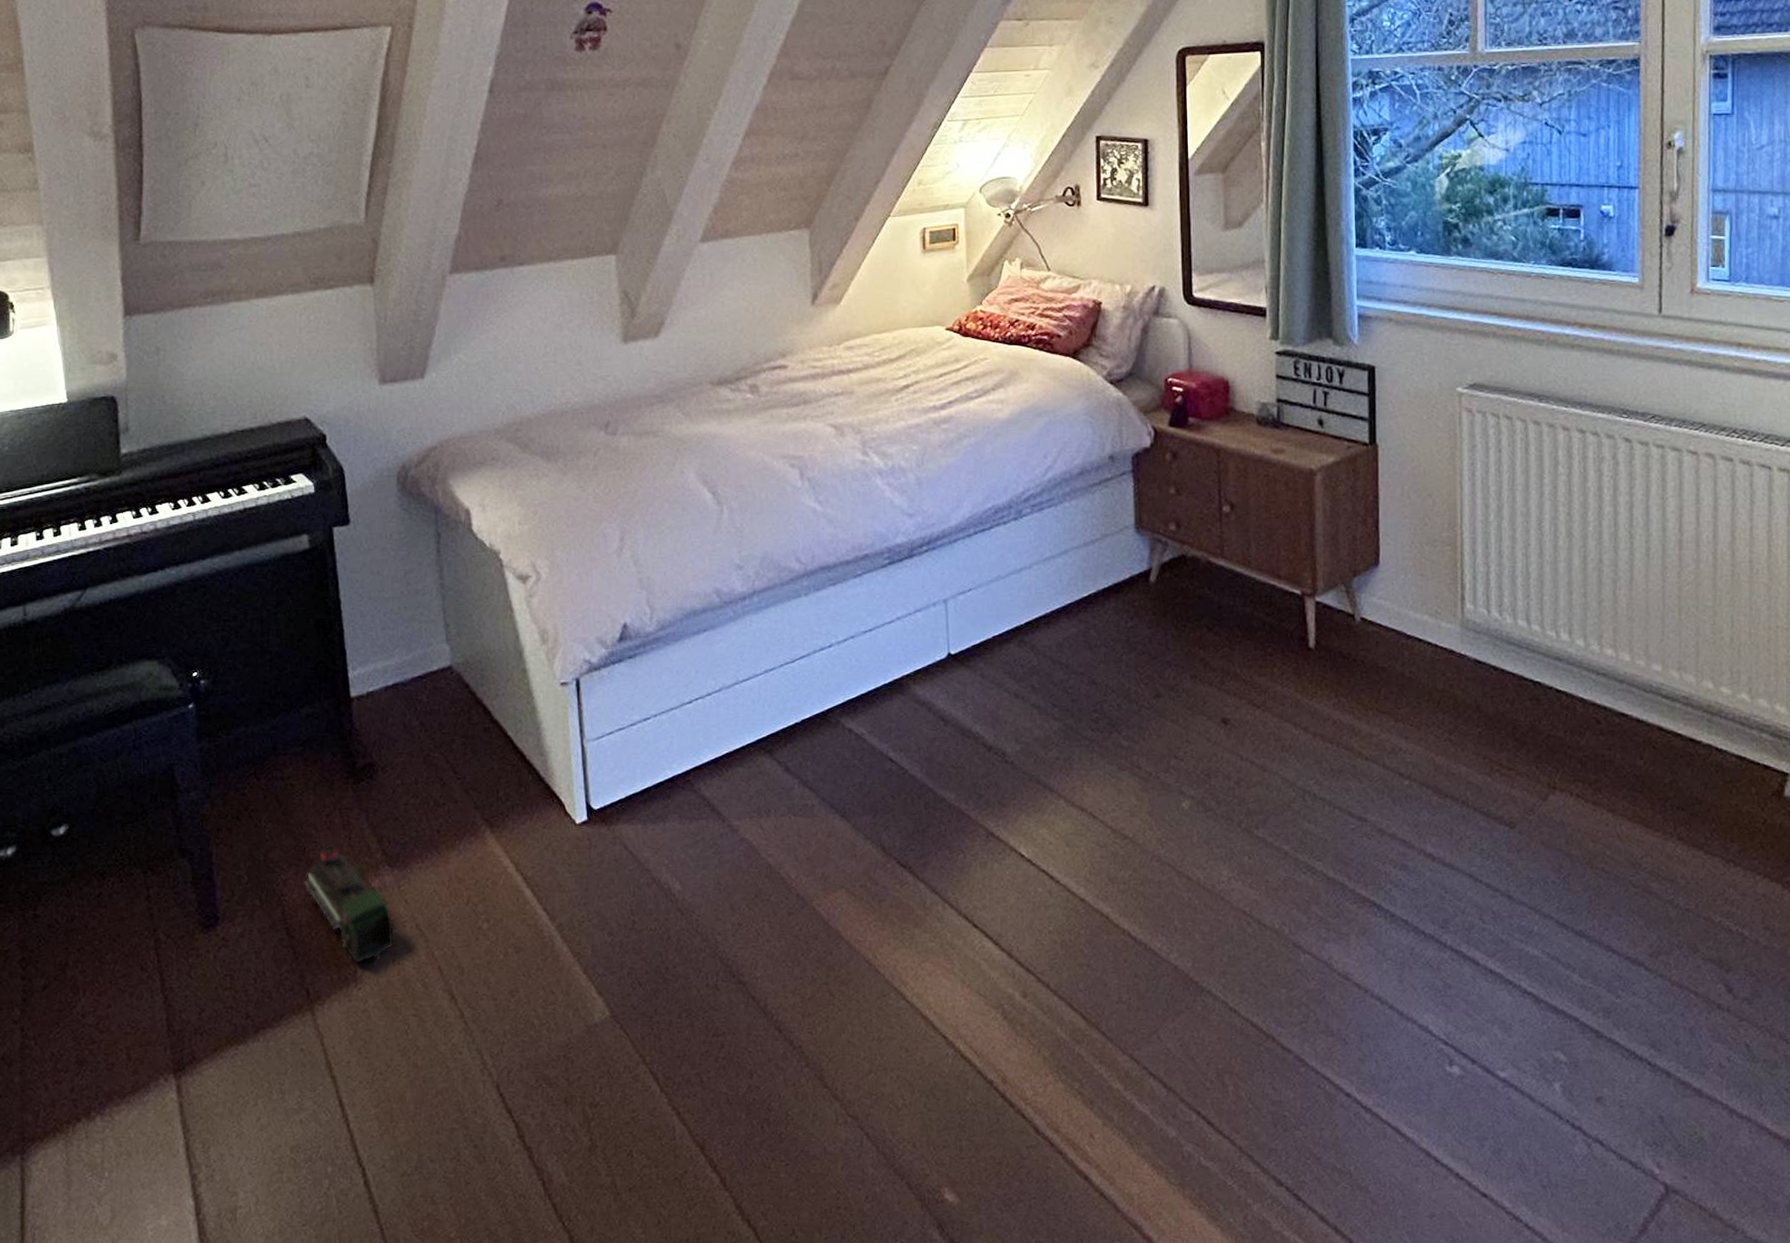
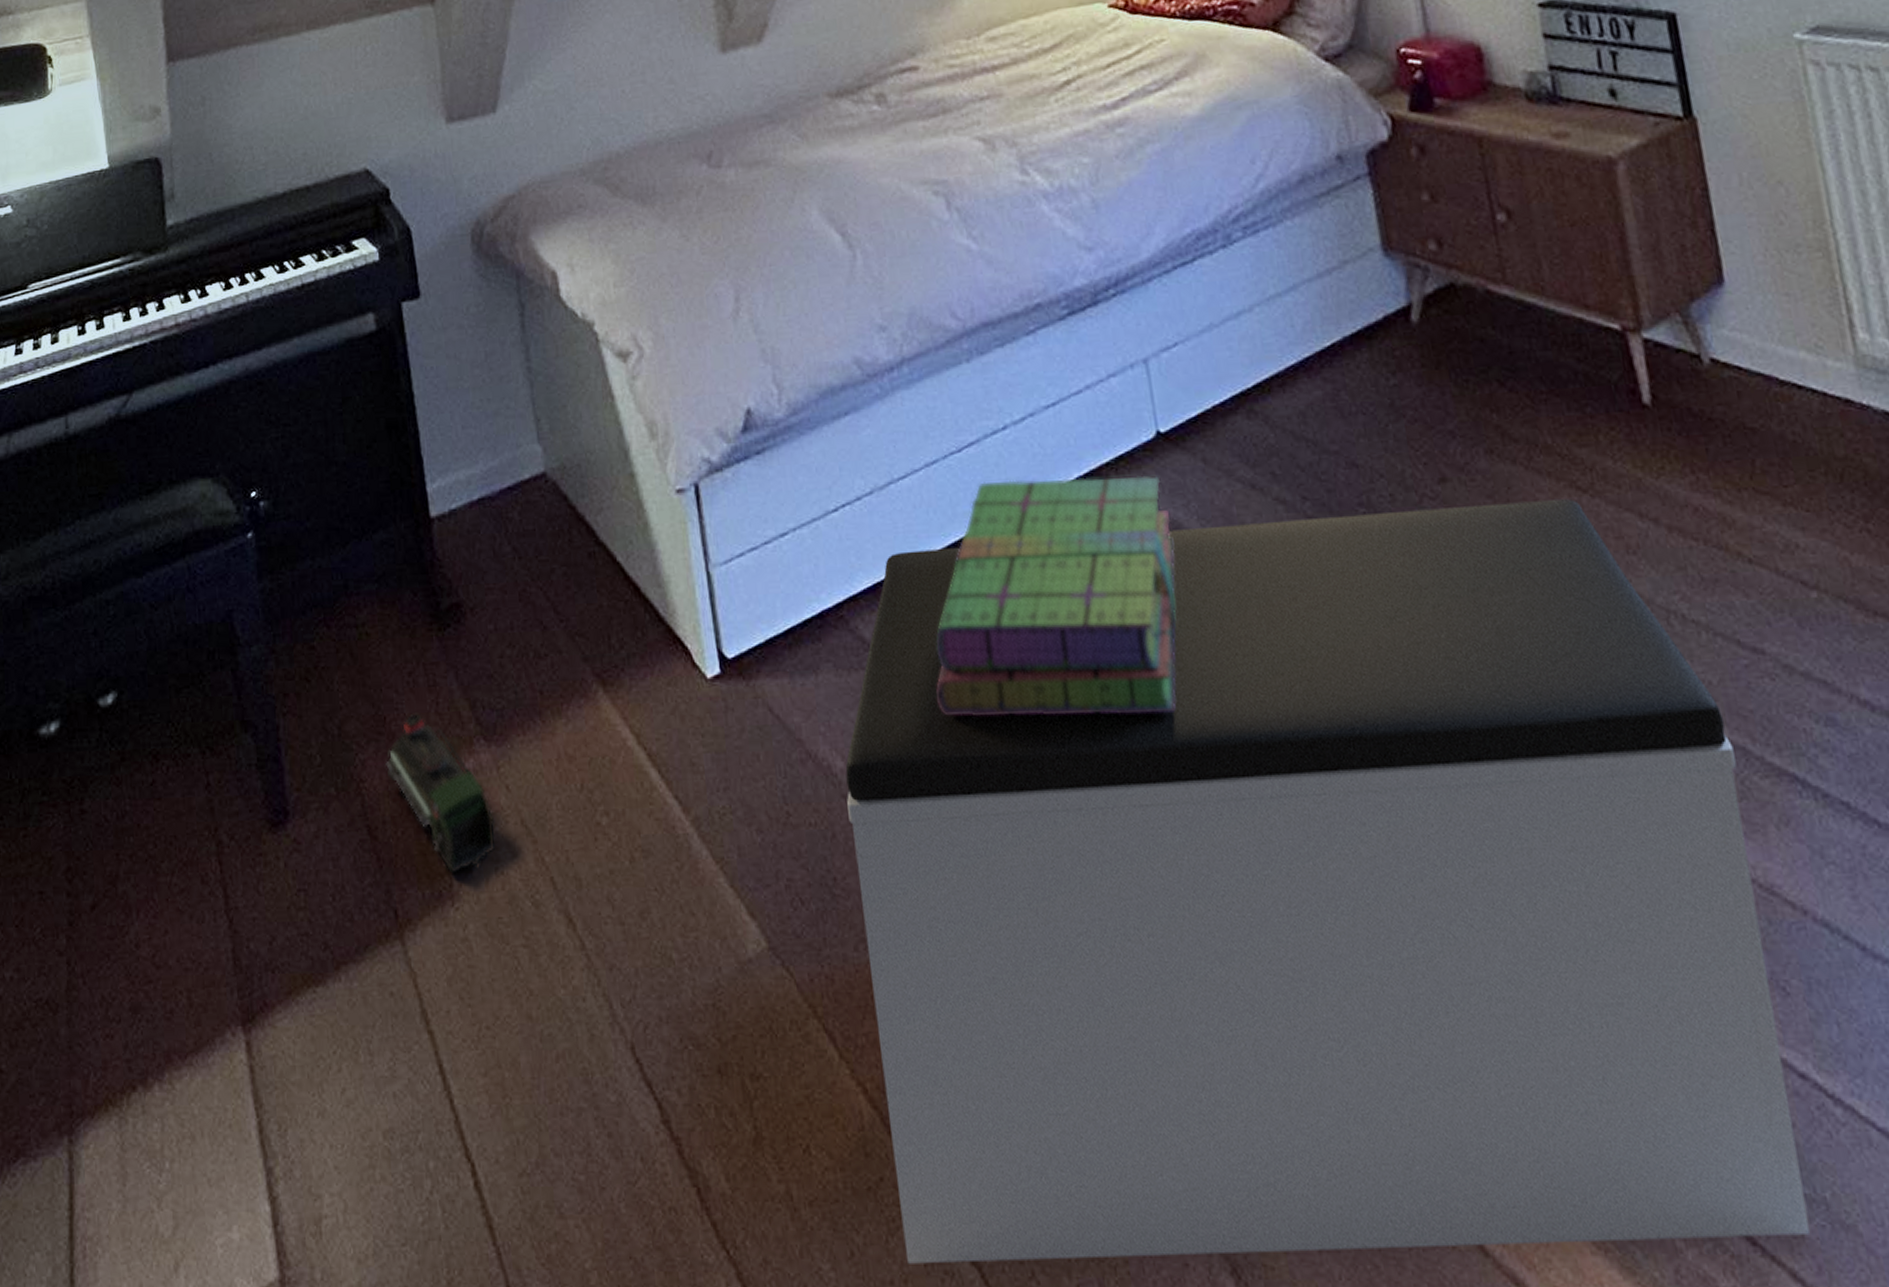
bench: none [681,712,1337,1228] -> present [845,499,1811,1264]
stack of books: none [759,685,952,854] -> present [936,475,1176,716]

